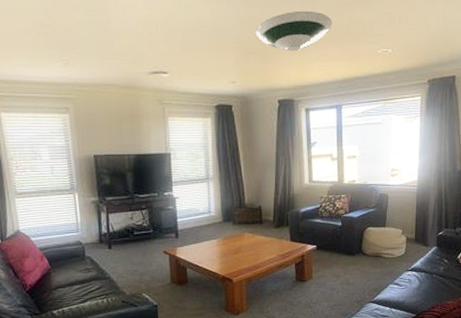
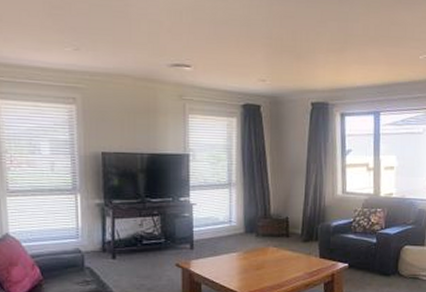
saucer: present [255,10,332,52] -> none [289,9,372,52]

